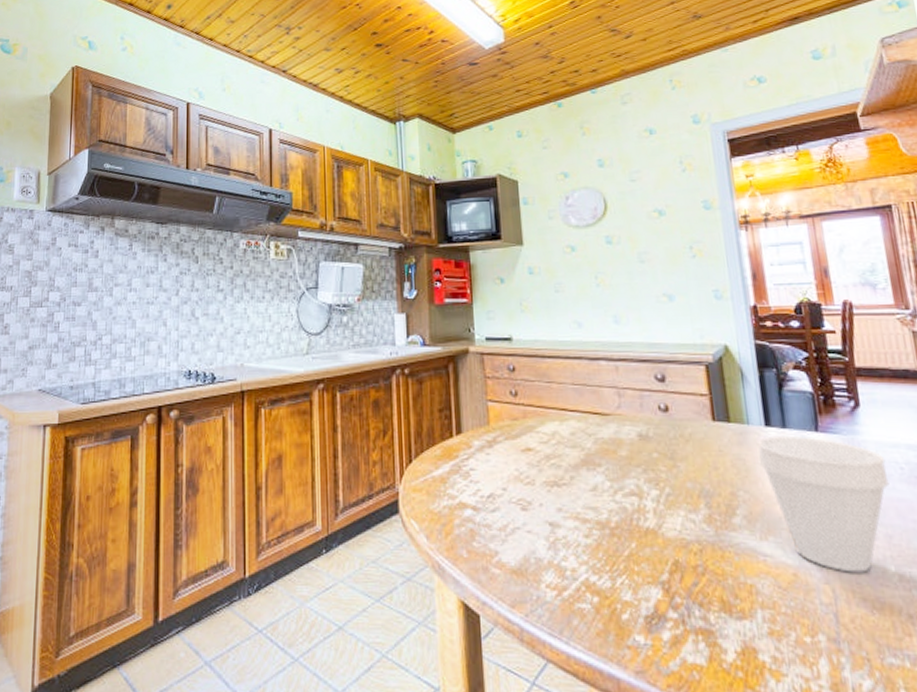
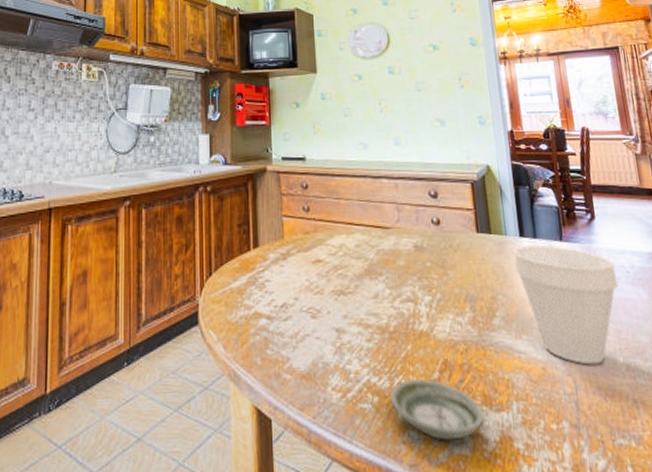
saucer: none [612,579,723,648] -> present [390,378,485,441]

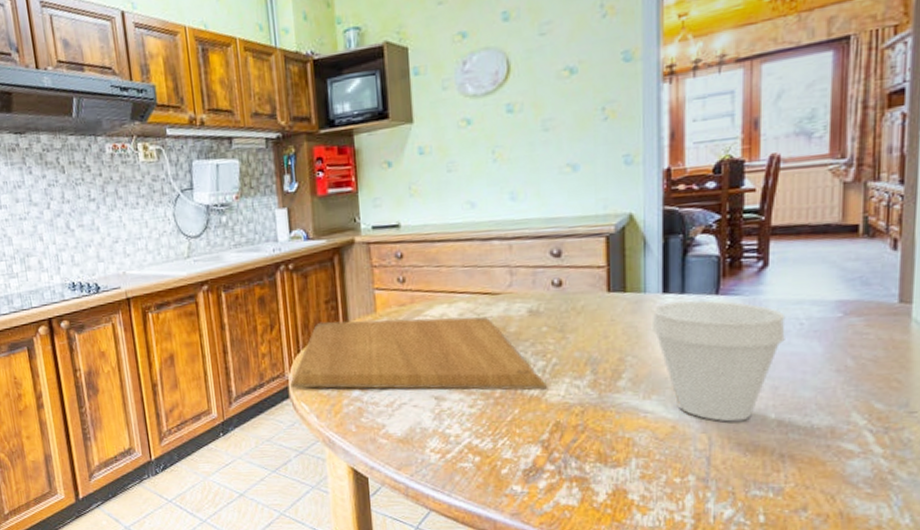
chopping board: none [200,244,434,326] -> present [290,317,547,390]
saucer: present [390,378,485,441] -> none [493,440,597,494]

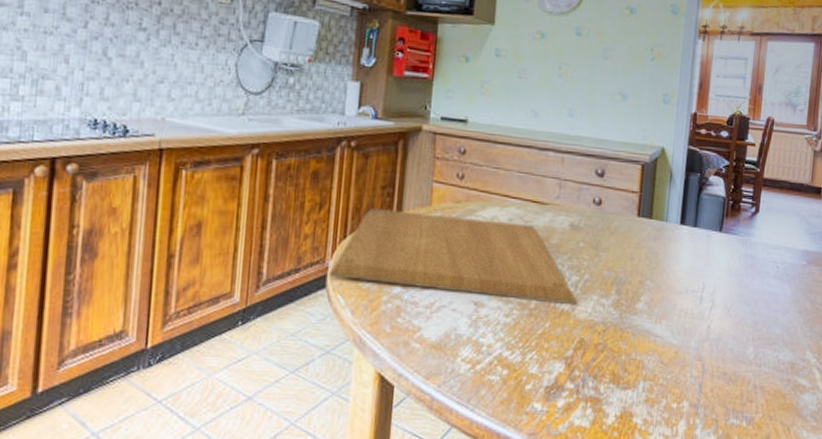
cup: present [651,300,786,422] -> none [668,234,768,352]

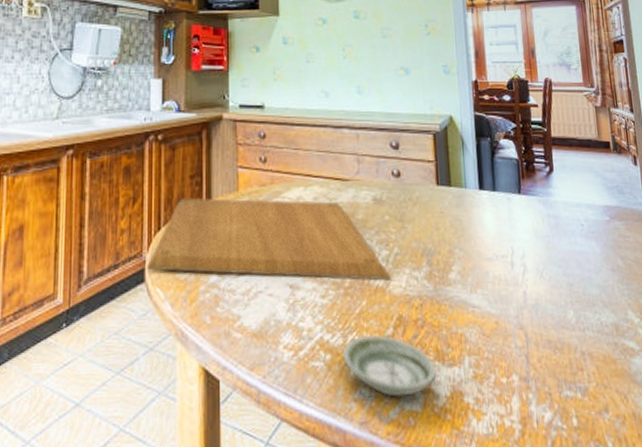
saucer: none [519,354,610,413] -> present [343,335,437,397]

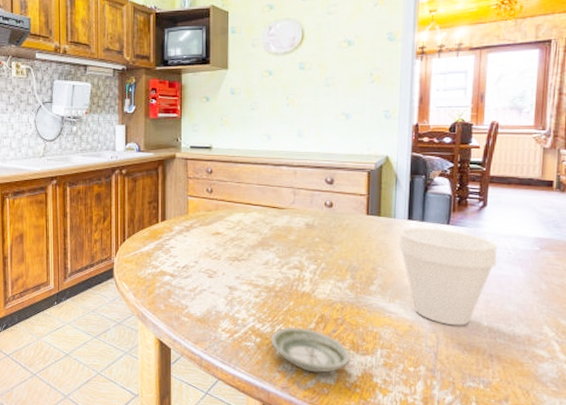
chopping board: present [147,197,390,281] -> none [115,218,316,288]
cup: none [472,198,572,318] -> present [398,228,498,326]

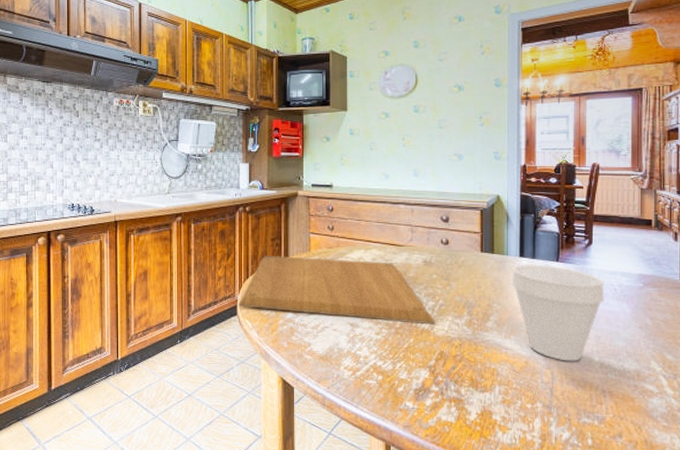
chopping board: none [115,218,316,288] -> present [239,255,435,325]
saucer: present [270,327,351,373] -> none [392,364,470,411]

